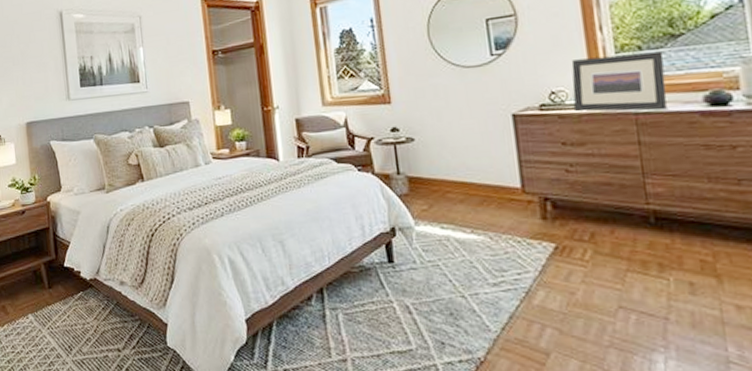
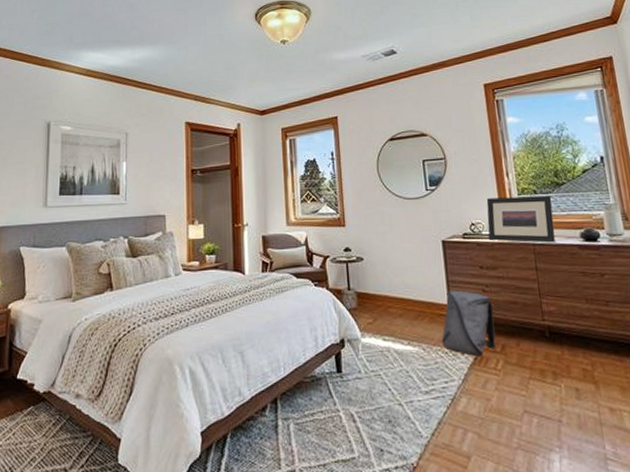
backpack: none [512,171,583,247] -> present [441,290,496,357]

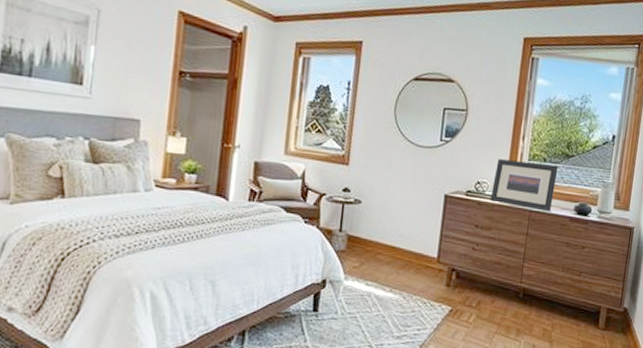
backpack: present [441,290,496,357] -> none [423,244,478,310]

